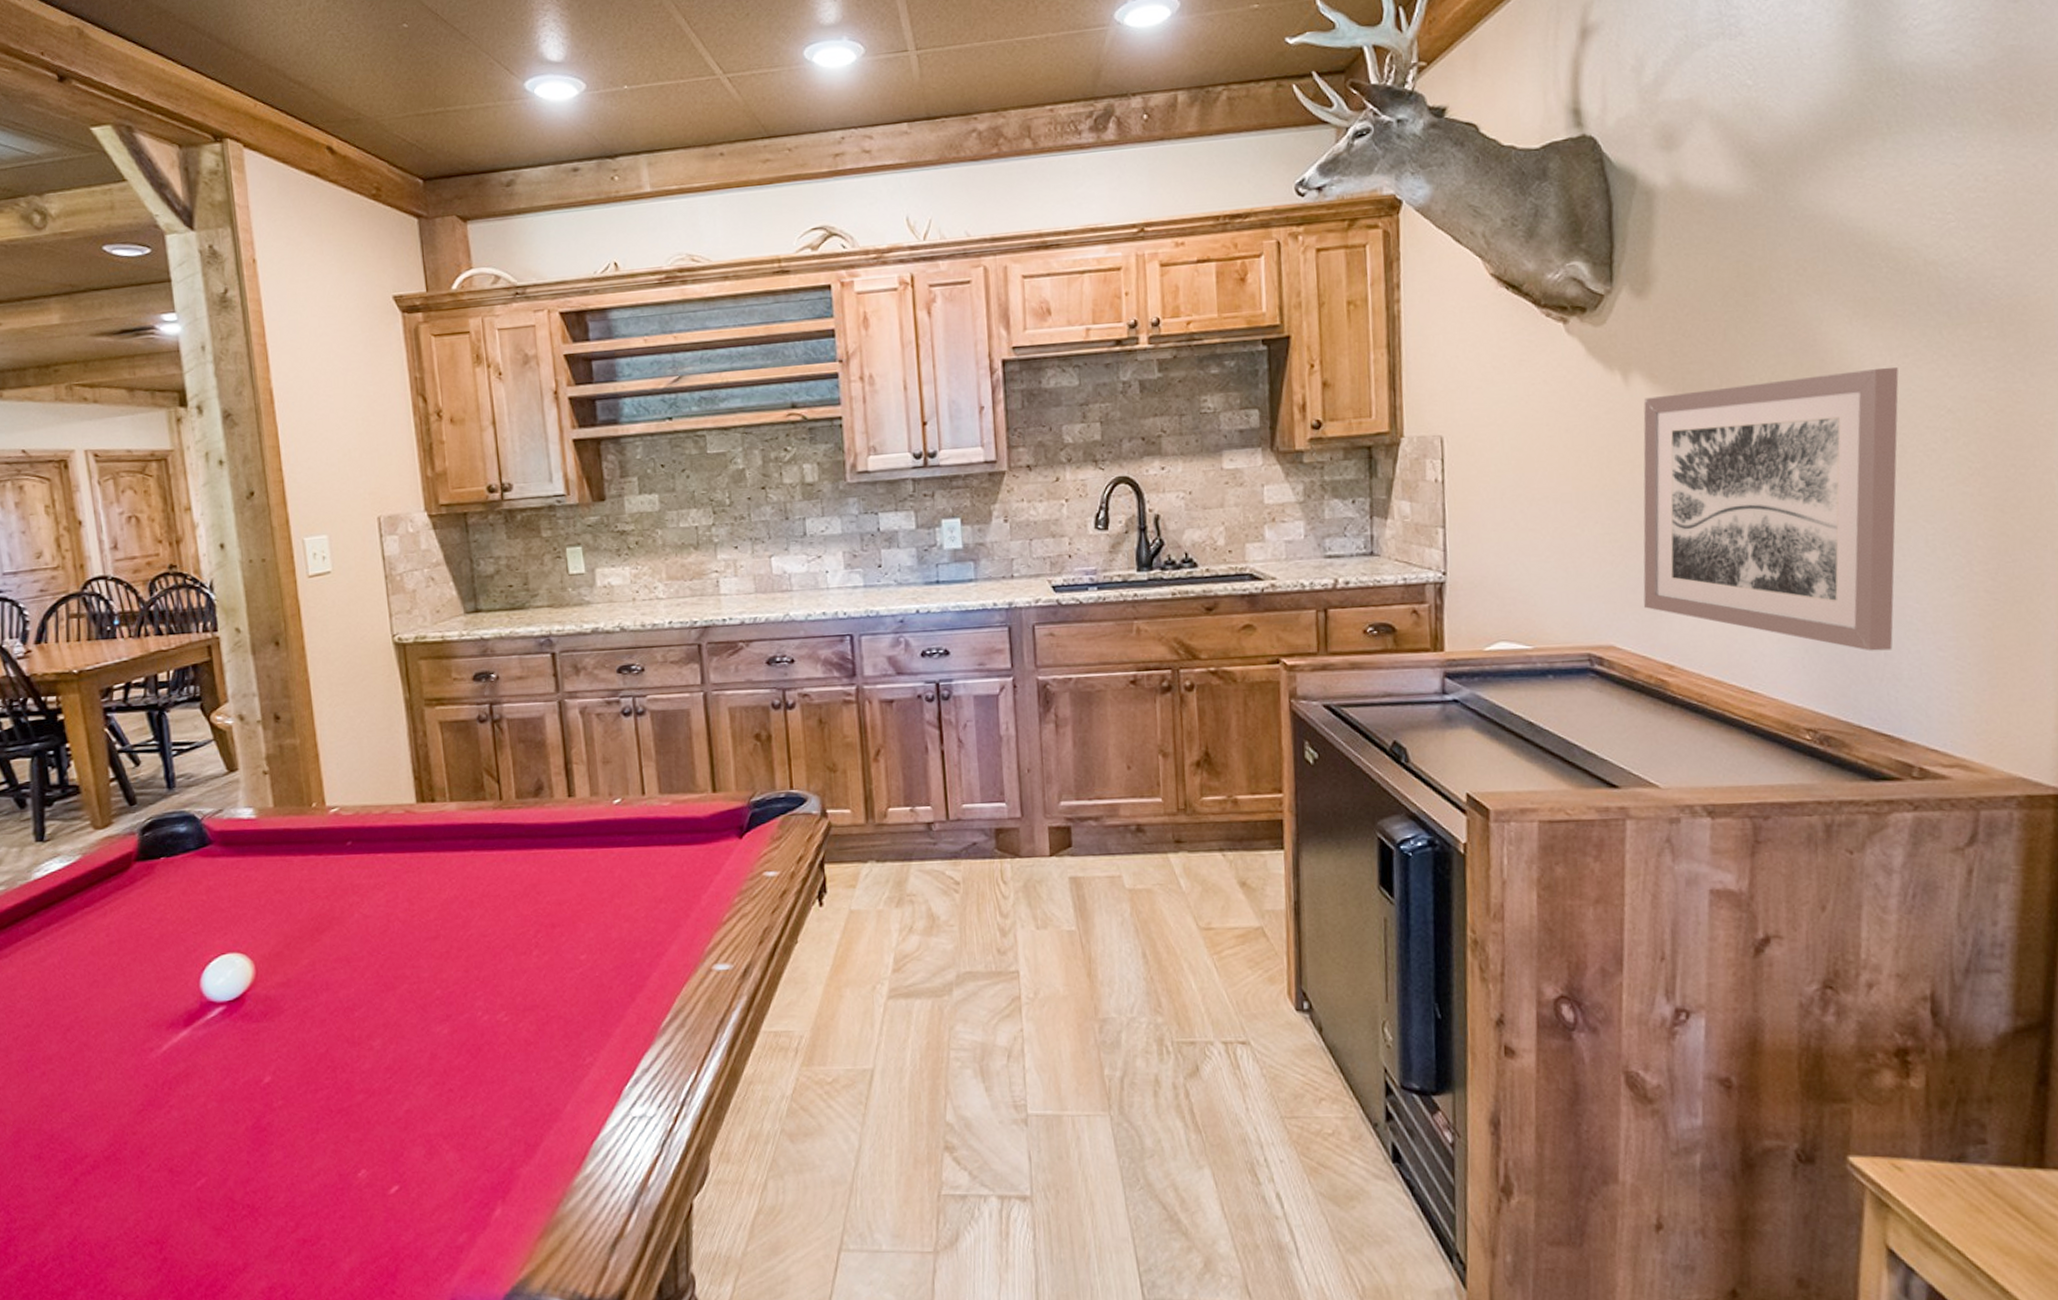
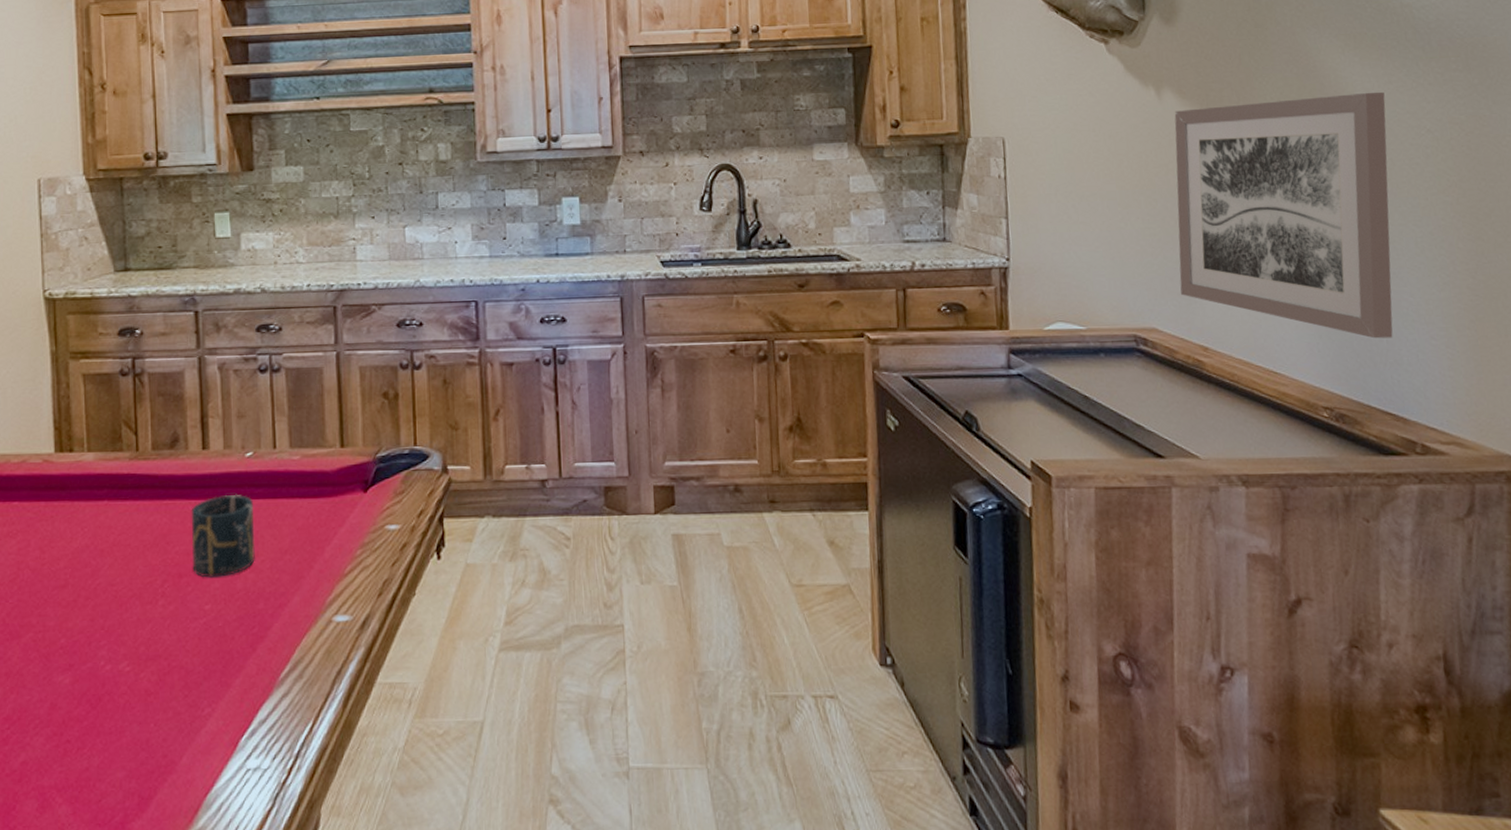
cup: none [560,842,629,928] -> present [191,494,255,578]

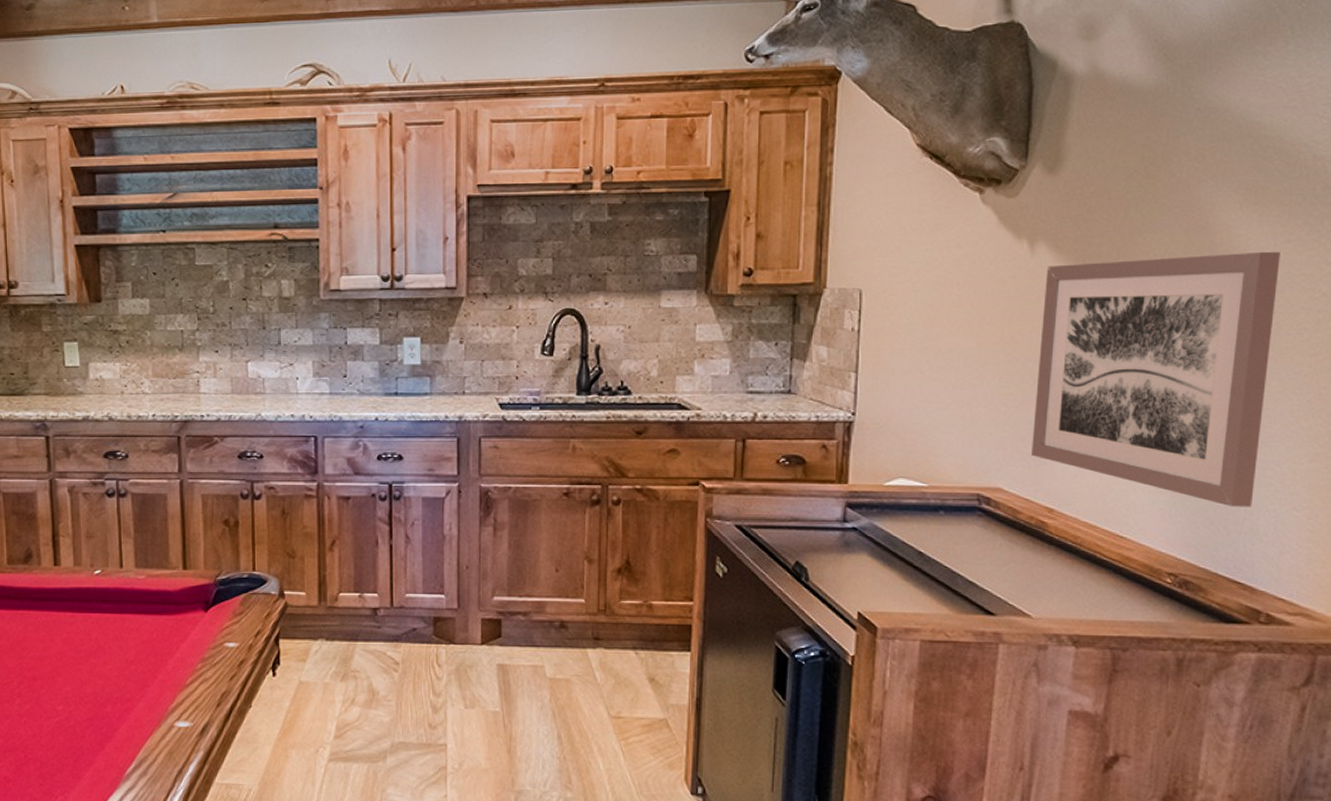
cup: present [191,494,255,578] -> none [44,607,103,682]

